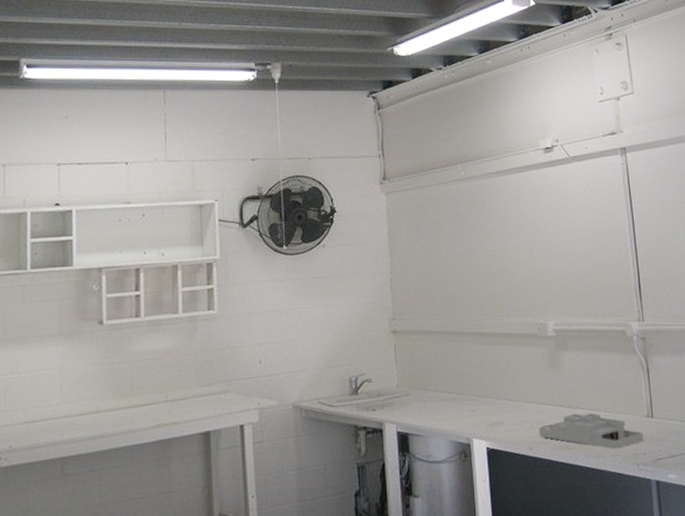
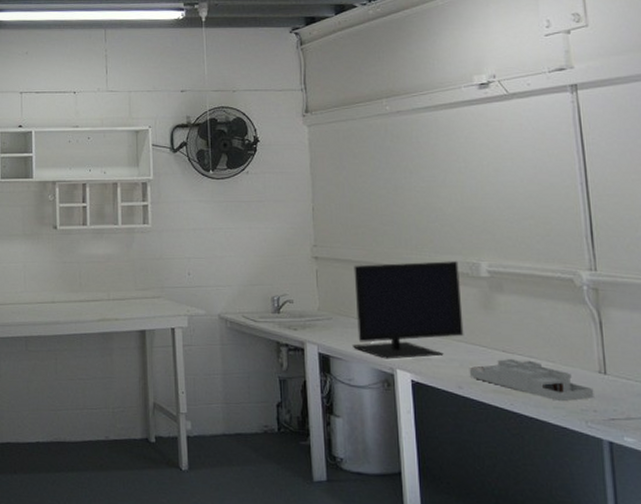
monitor: none [430,323,534,430] -> present [351,261,464,359]

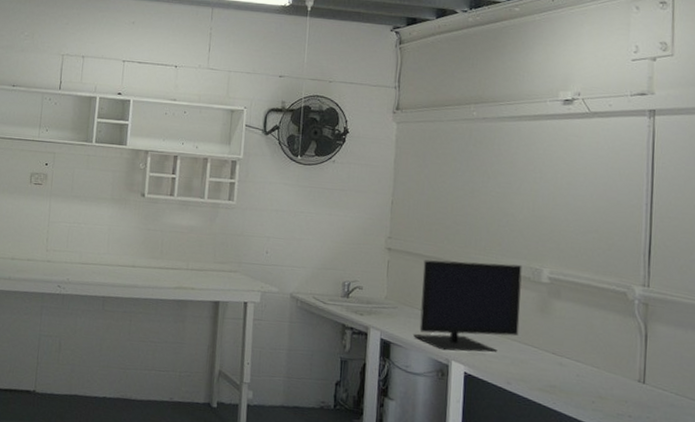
desk organizer: present [469,359,594,402] -> none [519,360,631,405]

